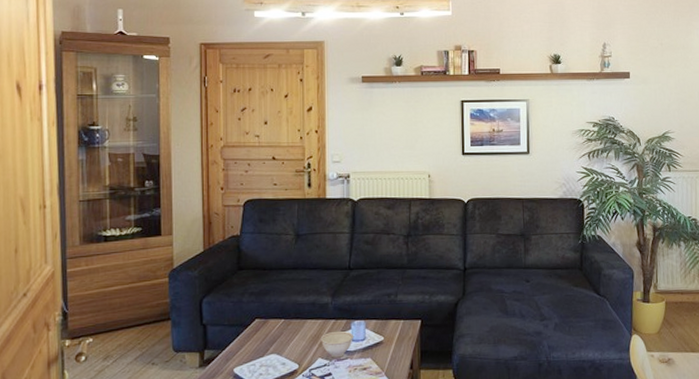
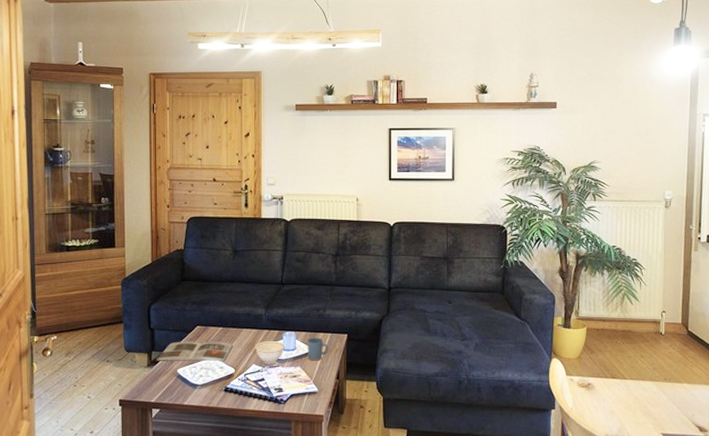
magazine: none [209,335,296,361] -> present [156,341,233,362]
mug: none [378,325,401,351] -> present [308,337,329,361]

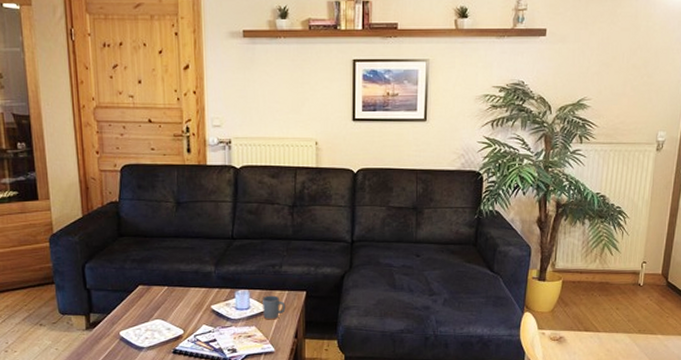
magazine: present [156,341,233,362] -> none [95,301,180,324]
bowl: present [254,340,285,365] -> none [204,299,237,325]

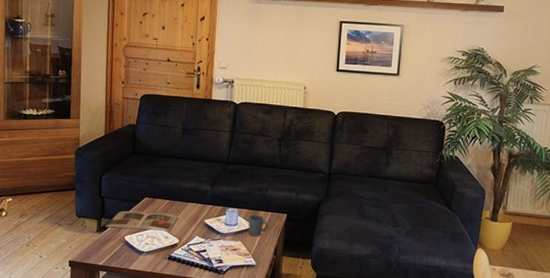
magazine: none [95,301,180,324] -> present [105,210,178,232]

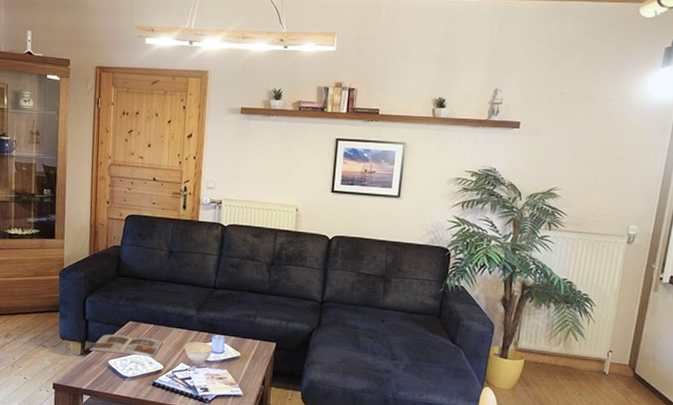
bowl: none [198,215,227,238] -> present [184,341,213,365]
mug: present [248,215,268,237] -> none [235,342,256,366]

